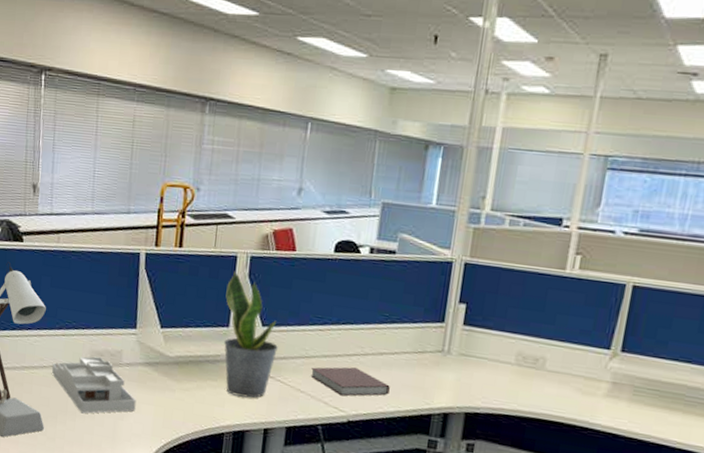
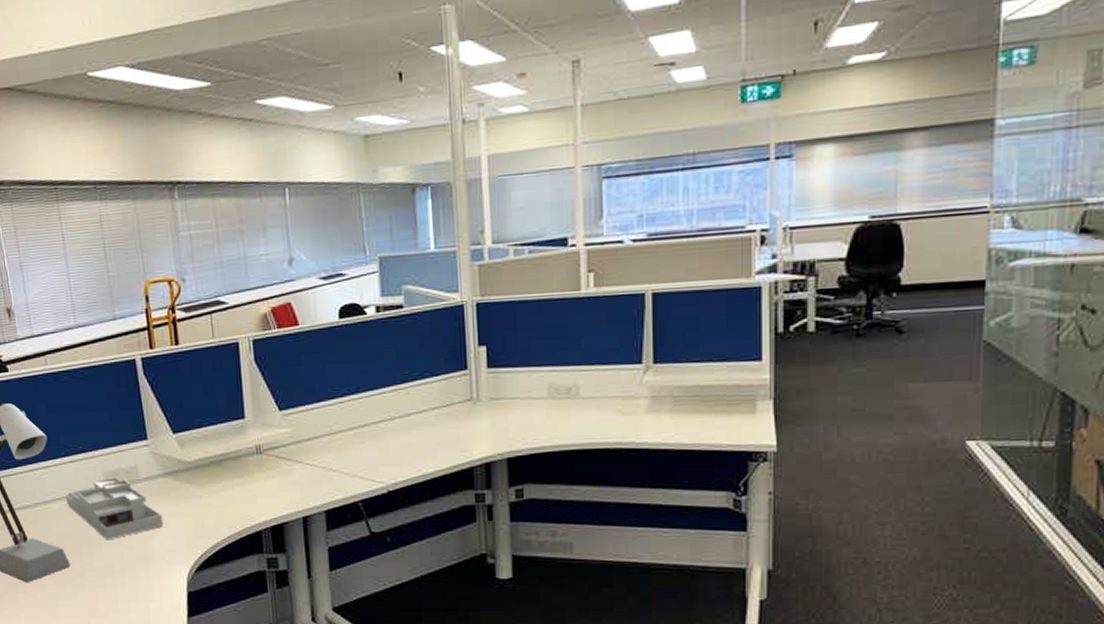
potted plant: present [223,271,278,398] -> none [234,358,300,489]
notebook: present [310,366,390,396] -> none [340,433,425,467]

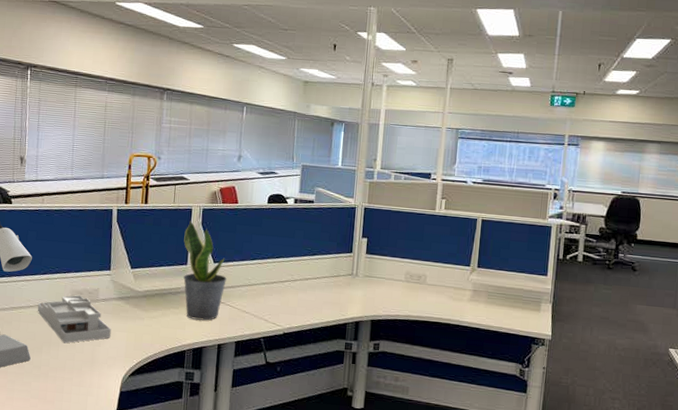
potted plant: none [234,358,300,489] -> present [183,221,227,321]

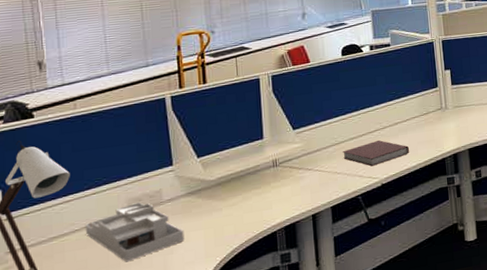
potted plant: present [183,221,227,321] -> none [255,91,311,196]
notebook: none [253,290,314,314] -> present [343,140,409,167]

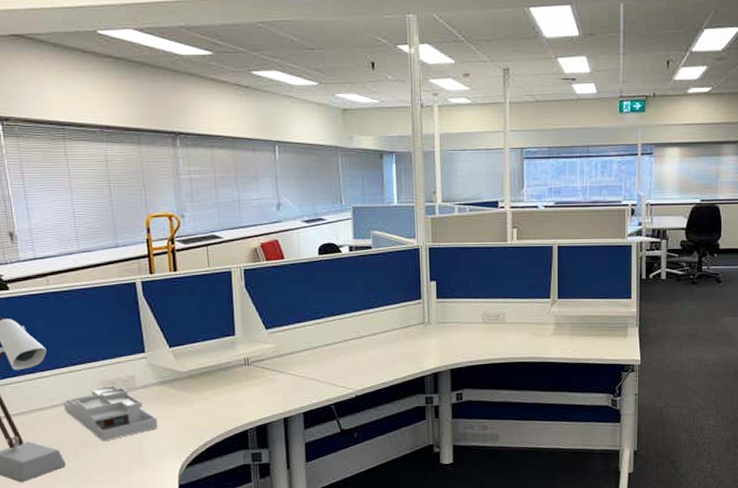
notebook: present [343,140,409,167] -> none [317,349,387,376]

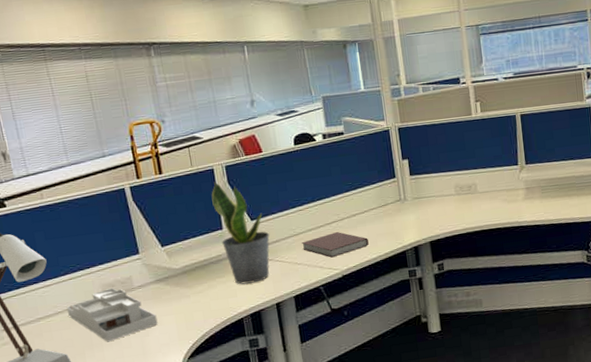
potted plant: none [226,285,283,395] -> present [211,181,270,285]
notebook: none [317,349,387,376] -> present [302,231,369,258]

